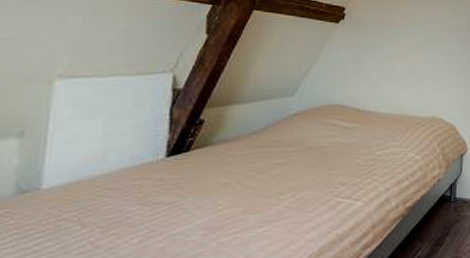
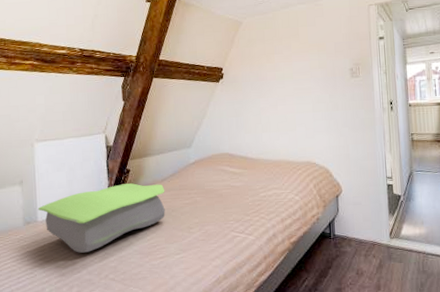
cushion: none [44,138,252,232] -> present [37,183,165,253]

